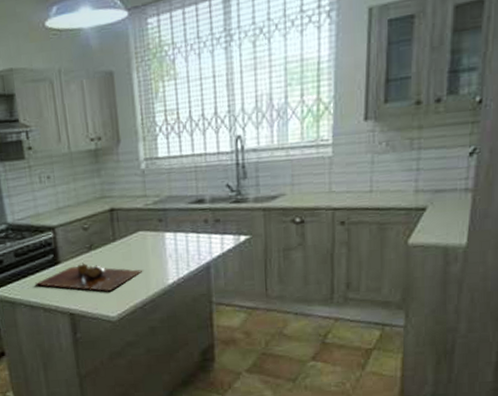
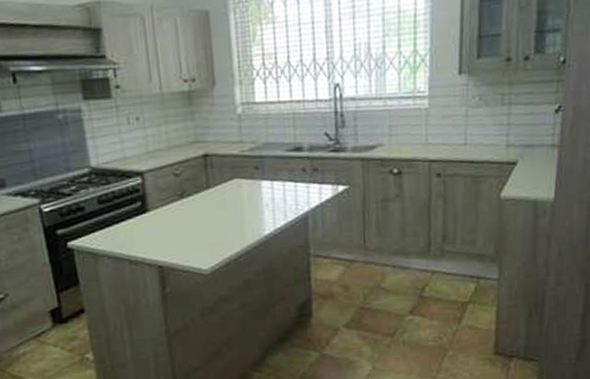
cutting board: present [35,263,143,292] -> none [121,211,238,243]

